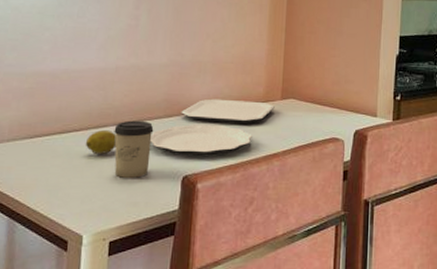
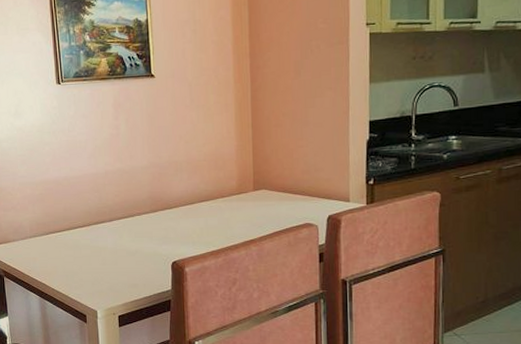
fruit: present [85,130,117,154] -> none [89,226,114,245]
cup: present [114,120,154,178] -> none [110,216,143,264]
plate: present [150,124,252,157] -> none [141,217,230,245]
plate: present [181,98,275,125] -> none [164,193,248,215]

